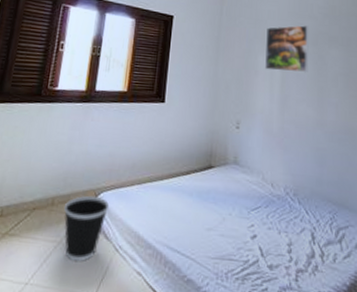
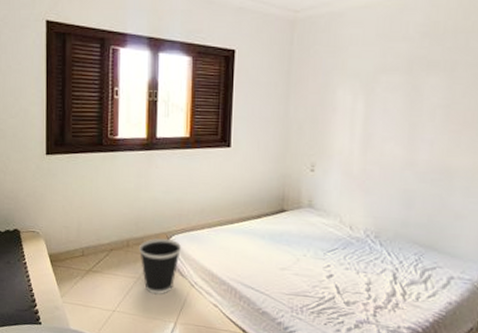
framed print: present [265,25,309,73] -> none [345,49,402,107]

